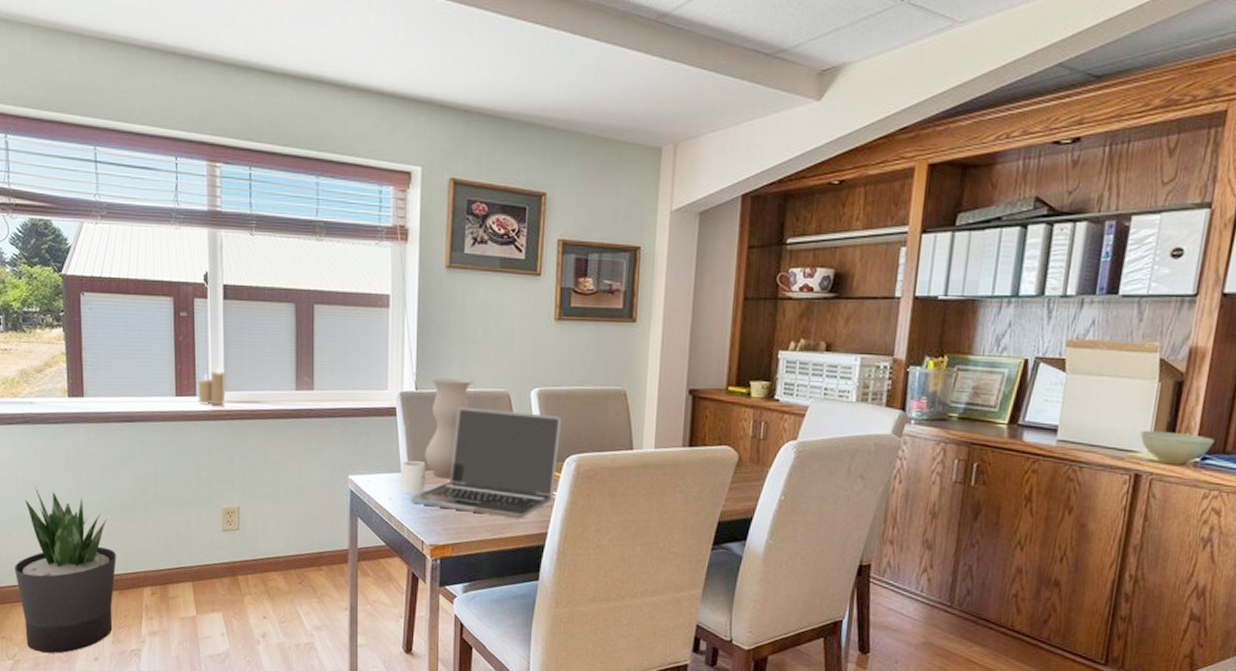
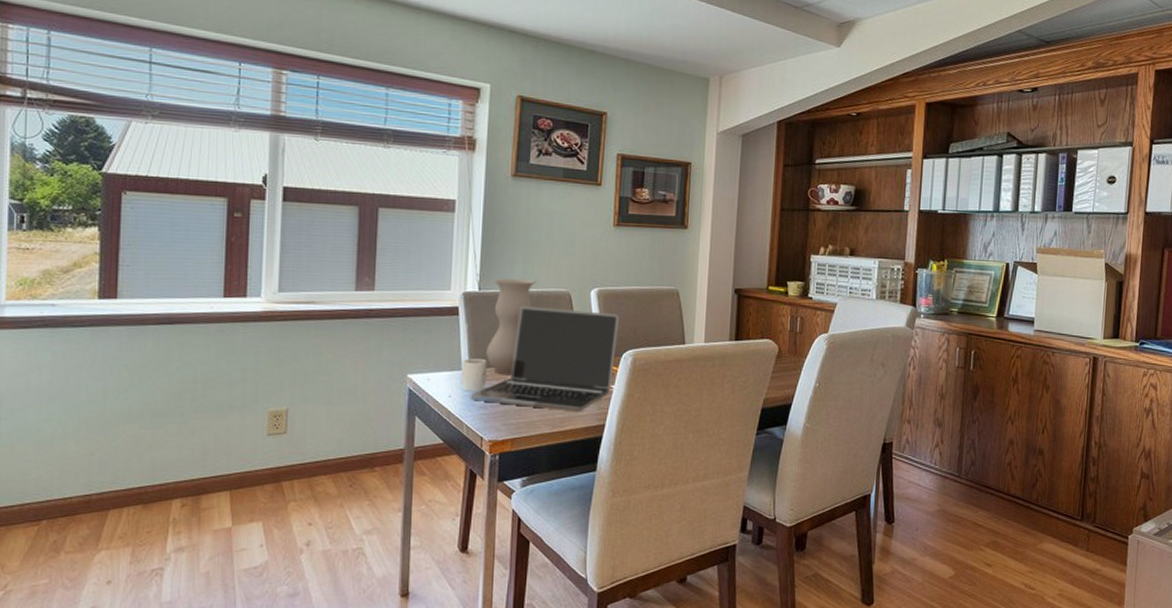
planter: present [14,486,117,654] -> none [14,395,142,579]
candle: present [198,368,226,406] -> none [248,269,280,307]
bowl: present [1139,430,1215,467] -> none [1094,321,1148,351]

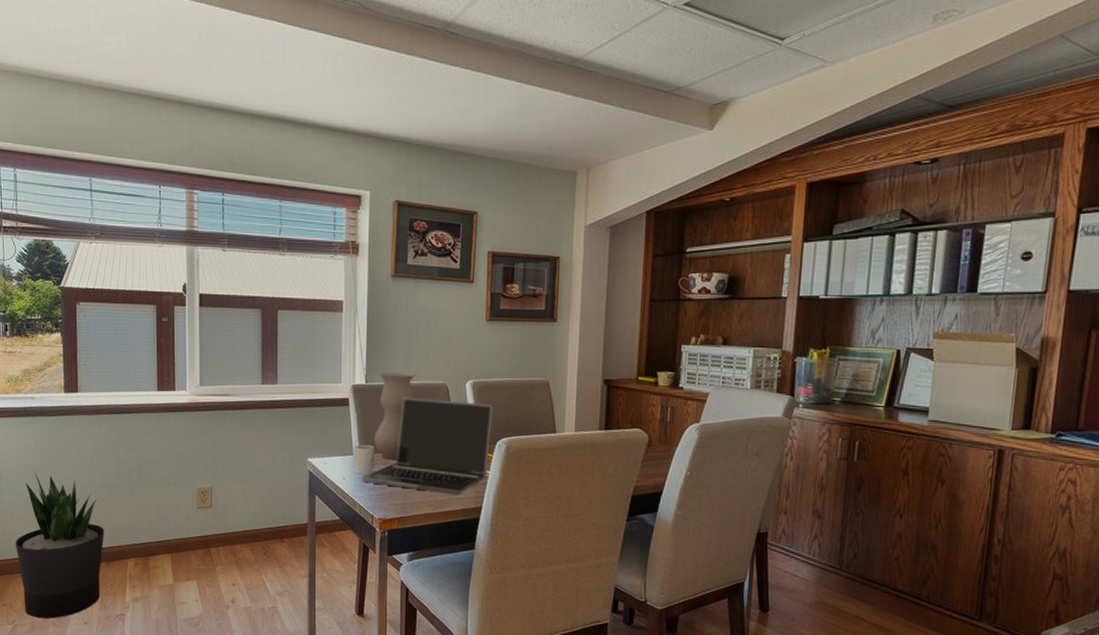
planter: none [14,395,142,579] -> present [15,471,104,619]

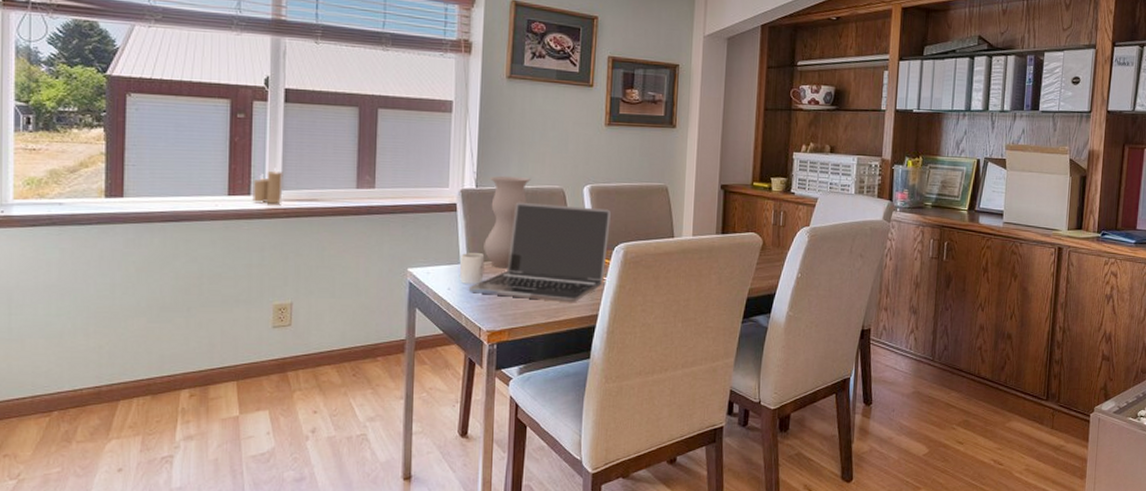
planter: present [15,471,104,619] -> none [25,290,151,468]
candle: none [176,366,201,399] -> present [252,167,283,204]

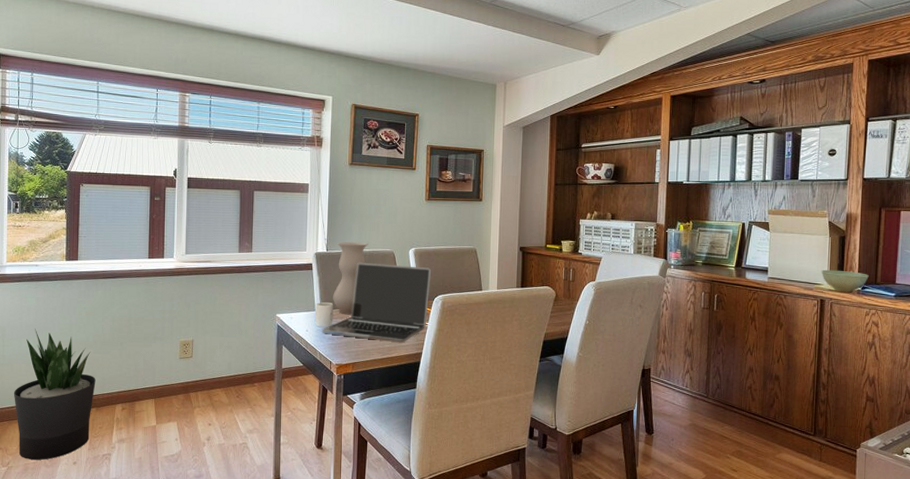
planter: none [25,290,151,468] -> present [13,329,96,460]
candle: present [252,167,283,204] -> none [165,237,187,265]
bowl: none [1059,213,1109,241] -> present [821,269,869,294]

